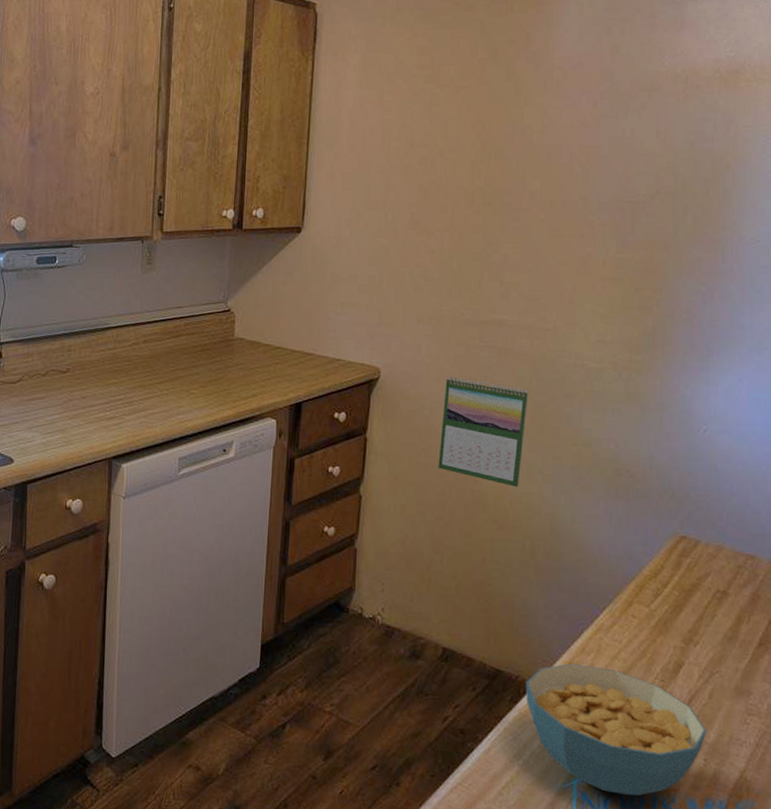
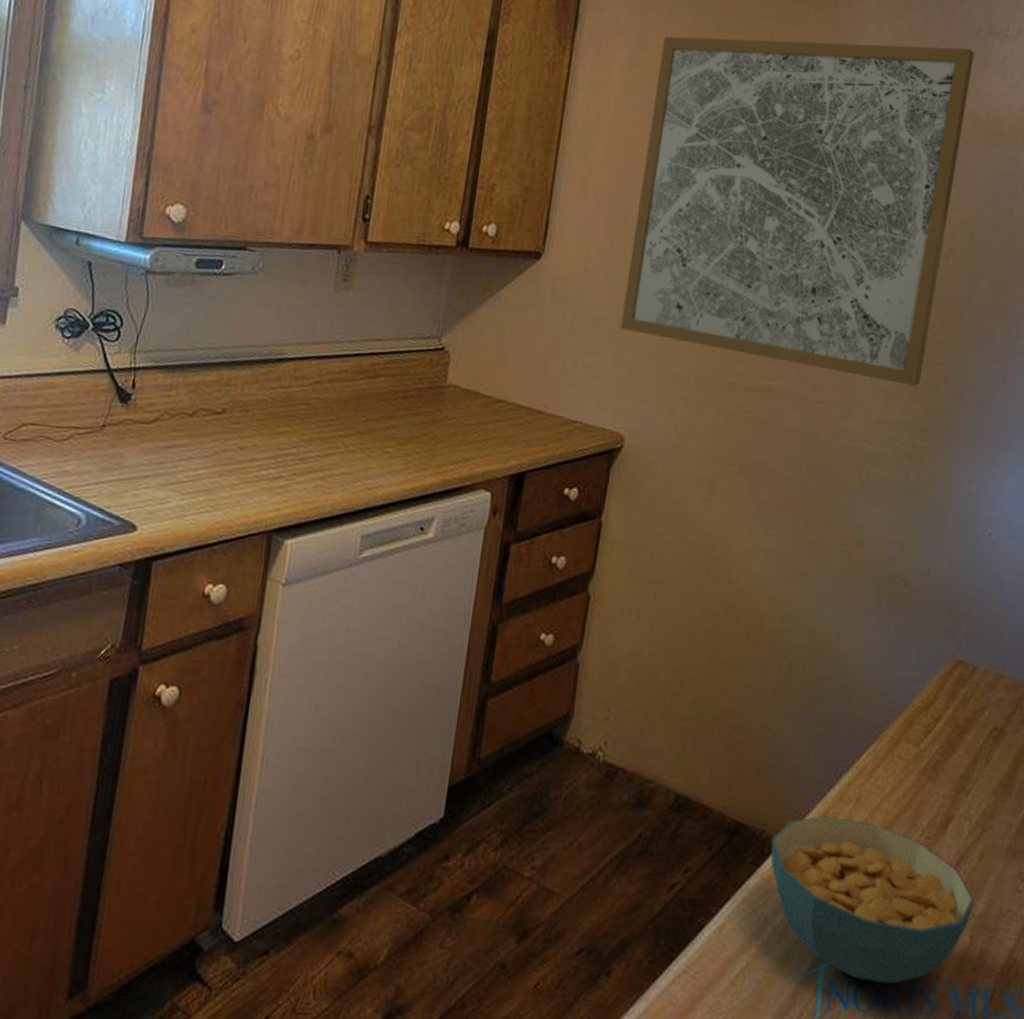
wall art: none [370,13,670,310] -> present [620,36,975,386]
calendar: present [438,377,529,487] -> none [685,452,797,593]

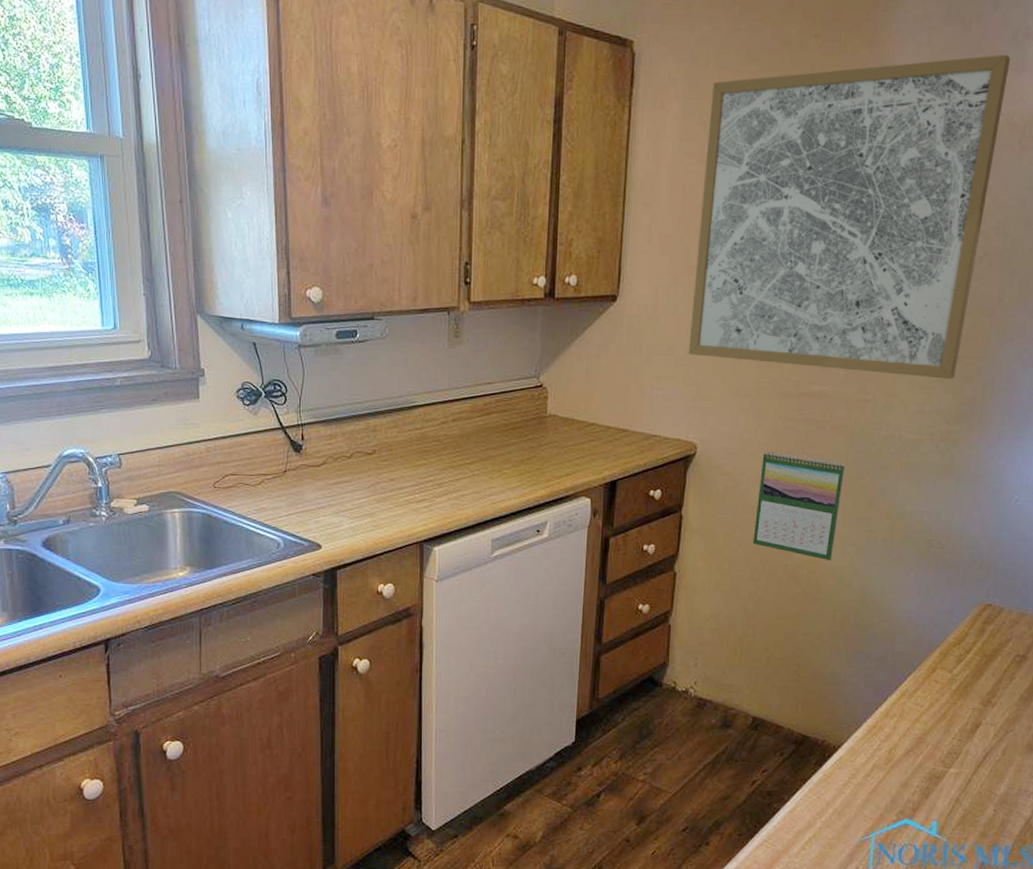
calendar: none [685,452,797,593] -> present [753,451,846,560]
cereal bowl: present [771,815,975,984] -> none [830,727,998,845]

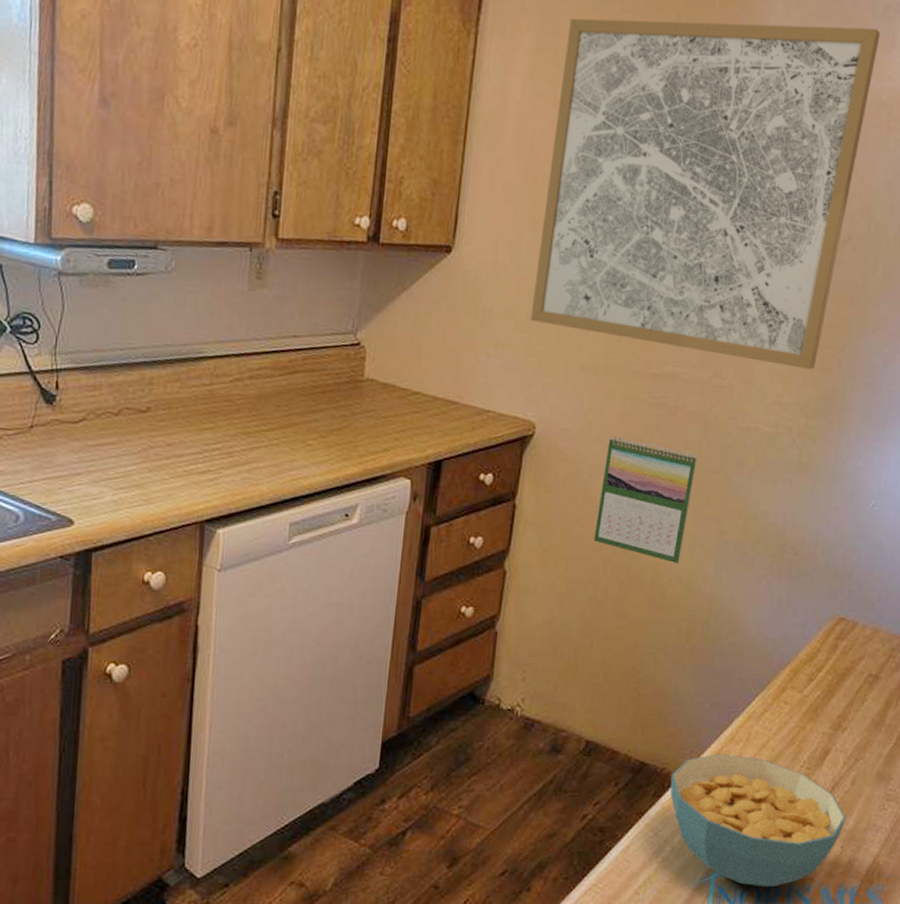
cereal bowl: none [830,727,998,845] -> present [670,754,846,887]

